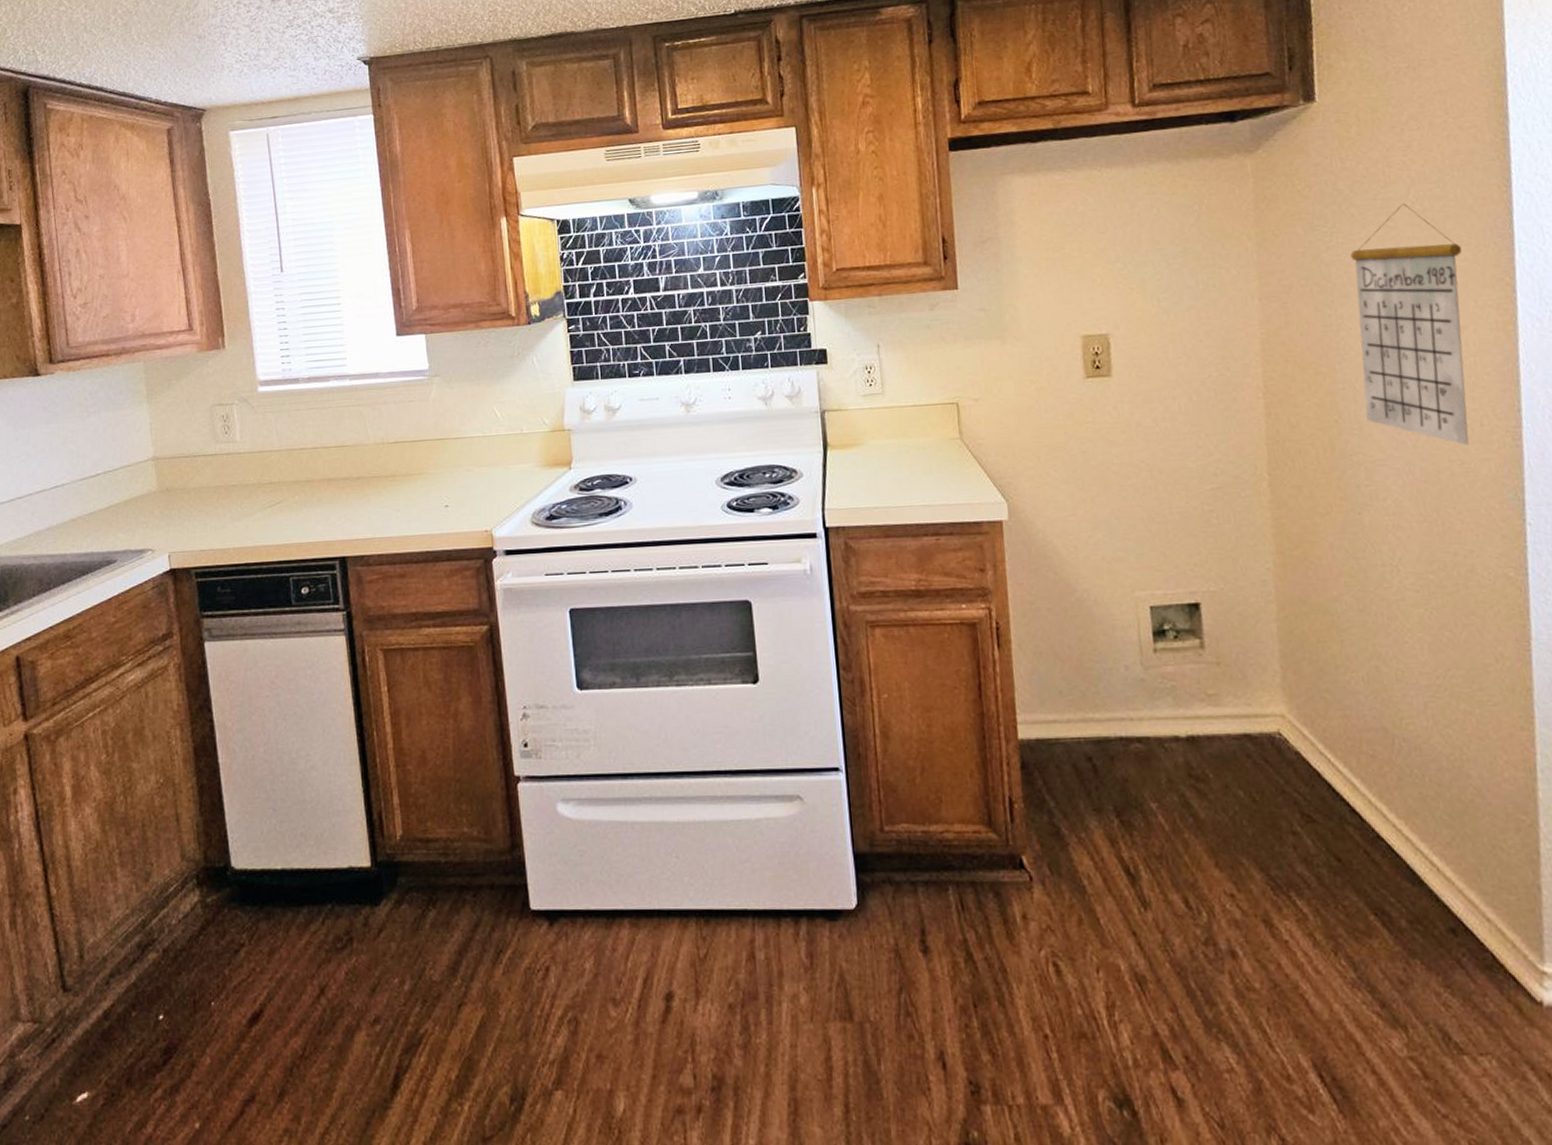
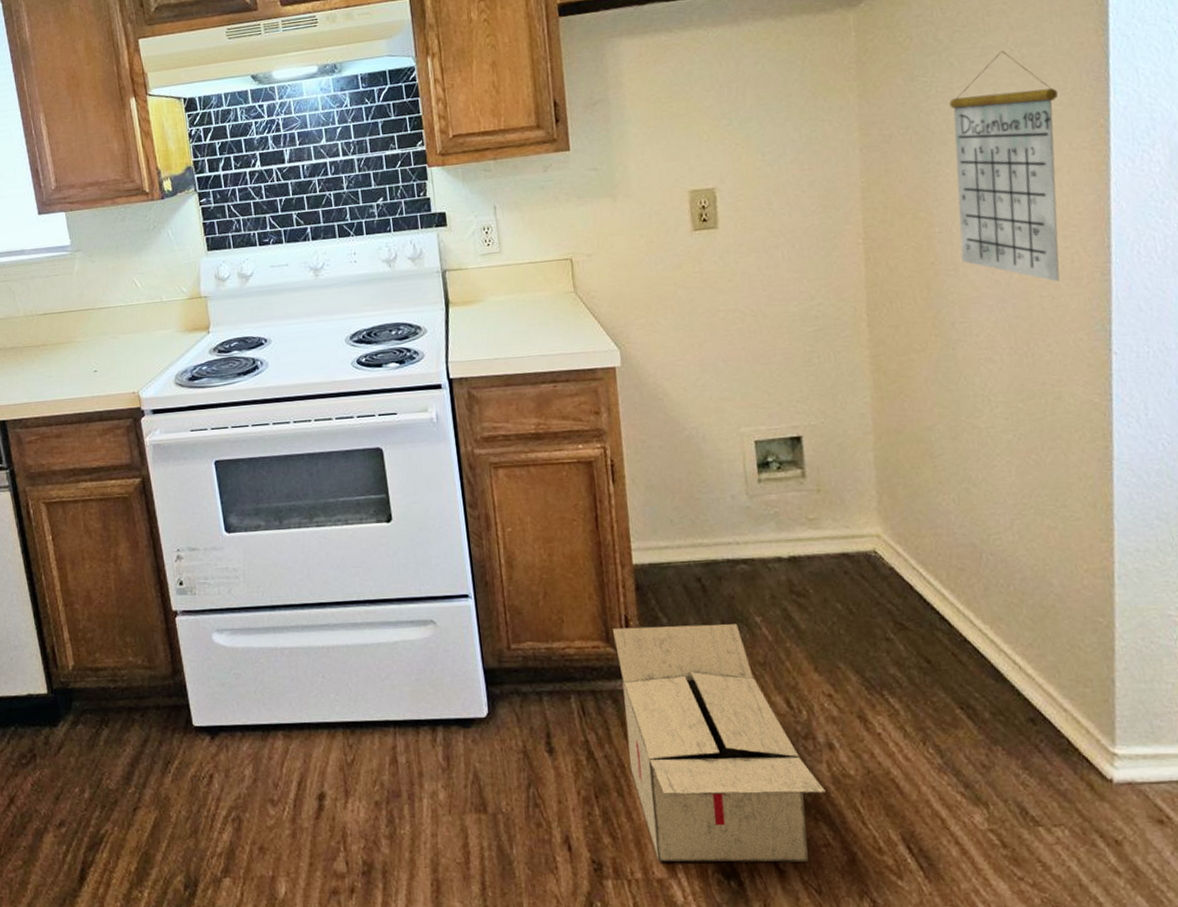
cardboard box: none [995,809,1229,1089] -> present [612,624,827,862]

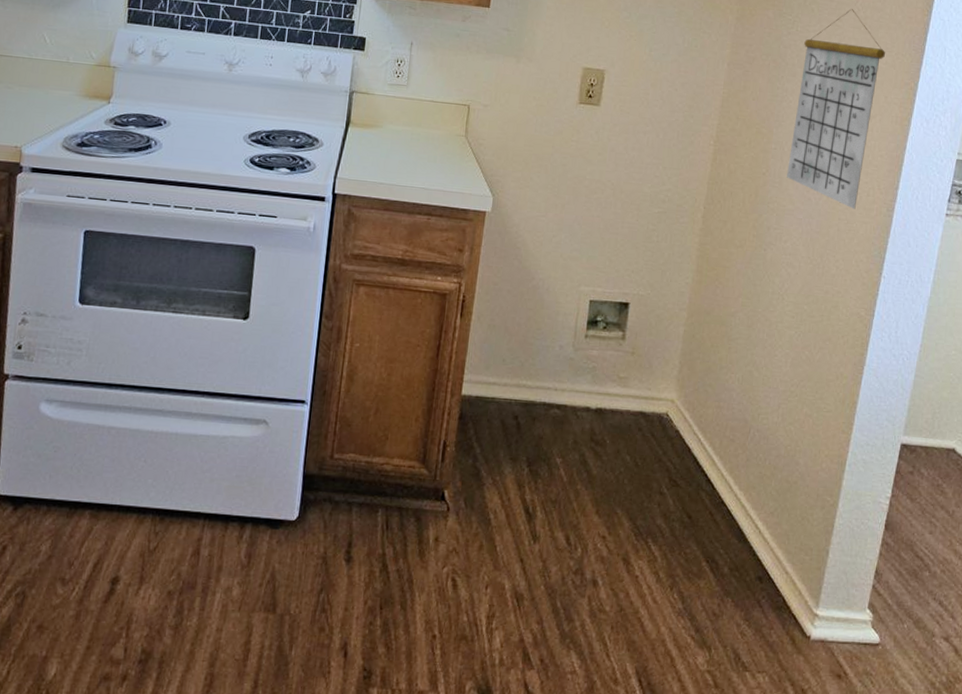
cardboard box: present [612,624,827,862] -> none [417,451,583,686]

